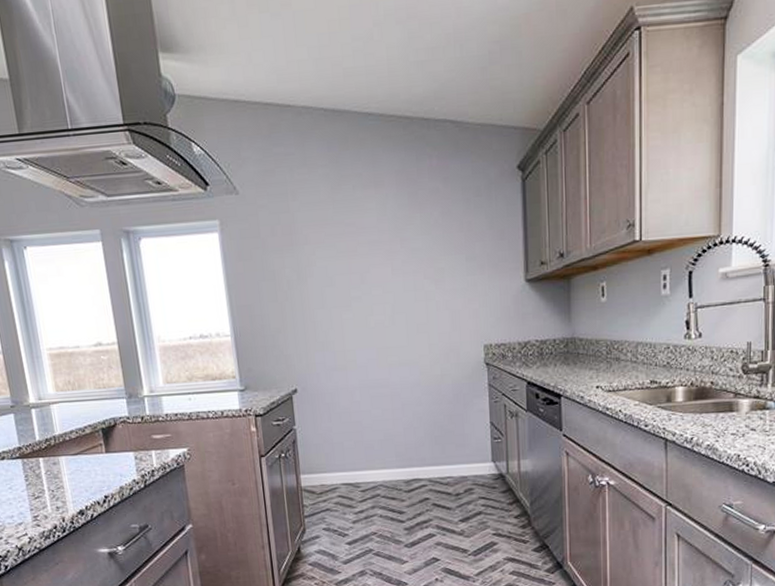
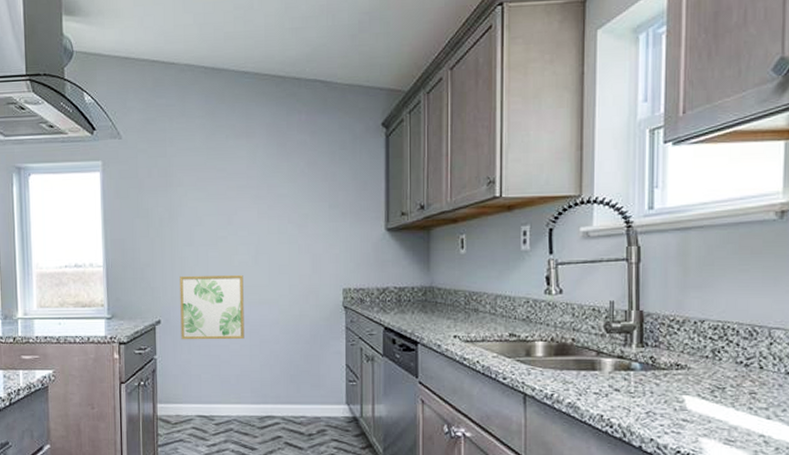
wall art: none [314,337,386,408] -> present [180,275,245,340]

